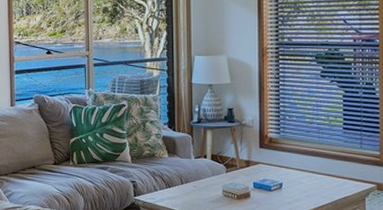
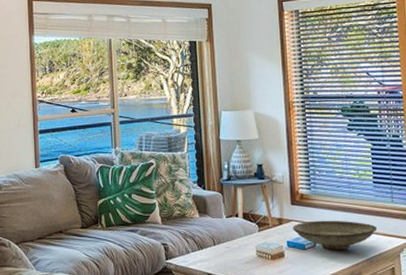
decorative bowl: none [260,163,345,192] -> present [293,220,378,250]

